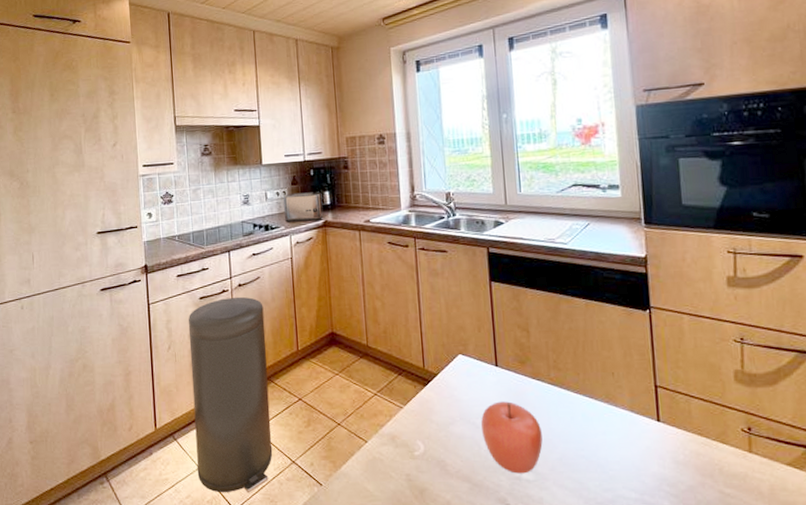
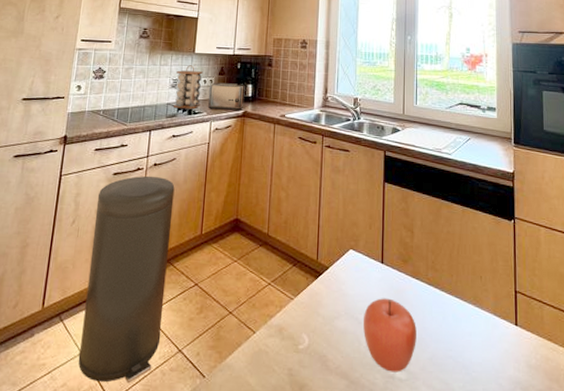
spice rack: none [246,178,277,226] -> present [172,65,203,110]

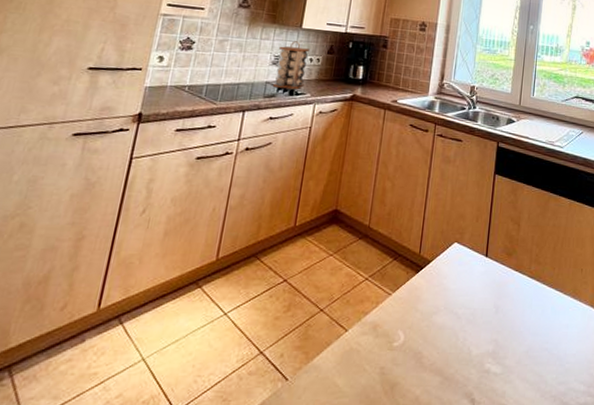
pedal bin: present [78,175,175,382] -> none [139,161,269,390]
toaster: present [207,82,248,112] -> none [312,61,358,95]
fruit: present [363,298,416,372] -> none [462,292,515,367]

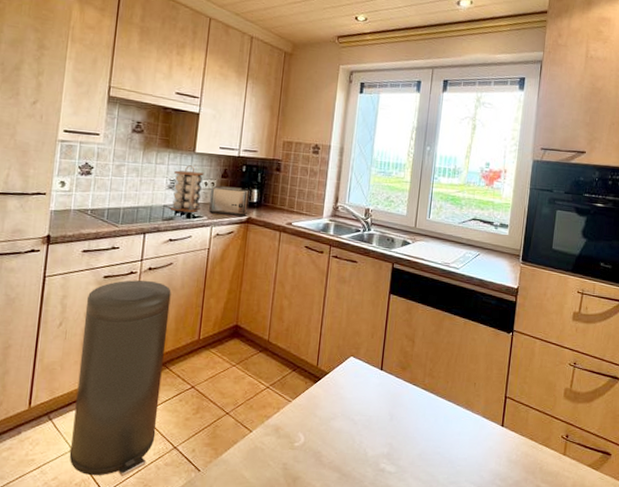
pedal bin: none [139,161,269,390] -> present [69,280,172,476]
toaster: none [312,61,358,95] -> present [208,185,253,217]

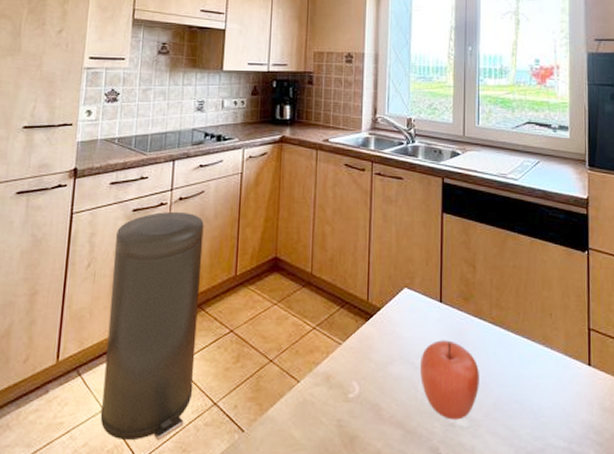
spice rack: present [169,165,204,213] -> none [199,84,233,135]
toaster: present [208,185,253,217] -> none [239,104,285,137]
fruit: none [358,401,409,466] -> present [420,340,479,420]

